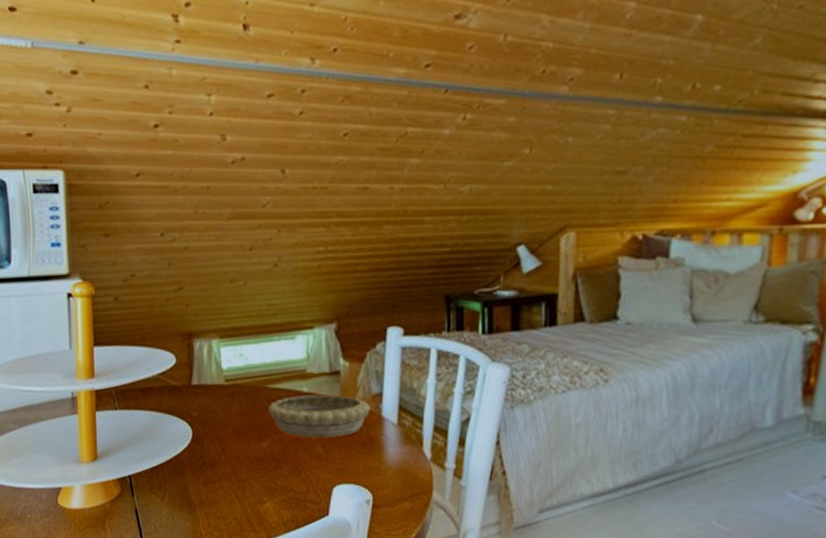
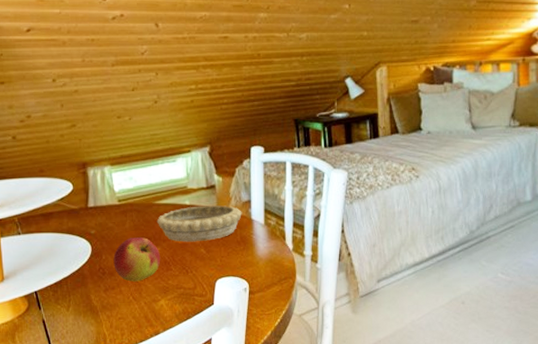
apple: none [216,425,270,478] -> present [113,237,161,282]

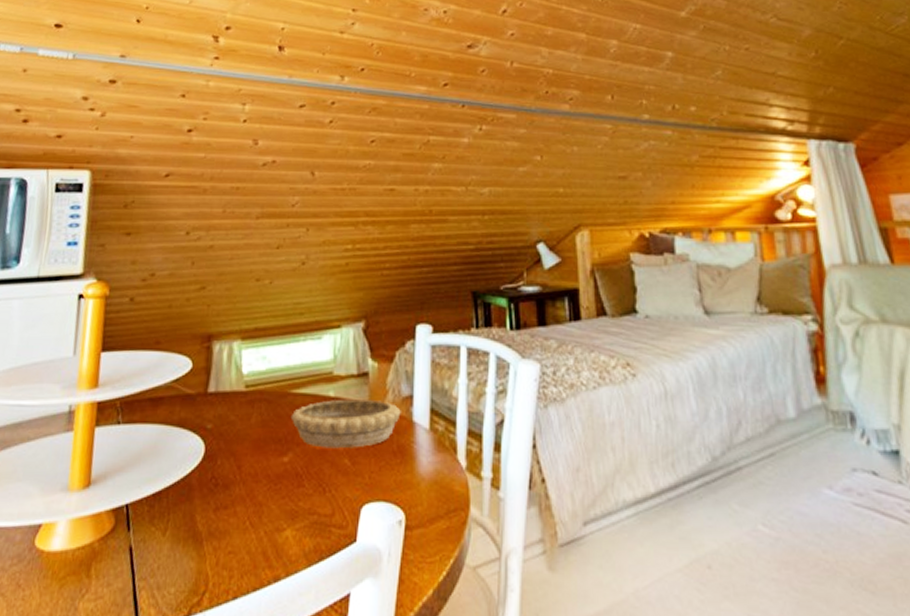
apple: present [113,237,161,282] -> none [230,437,292,500]

